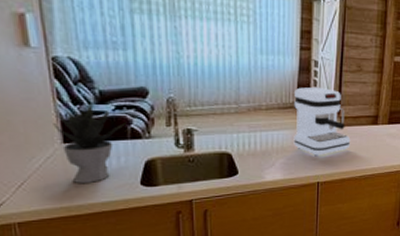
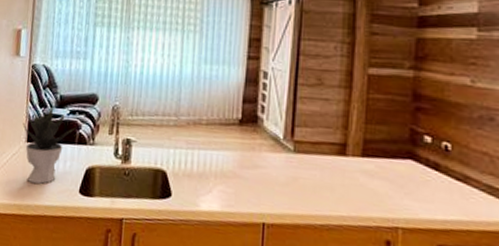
coffee maker: present [293,86,351,155] -> none [235,101,308,188]

